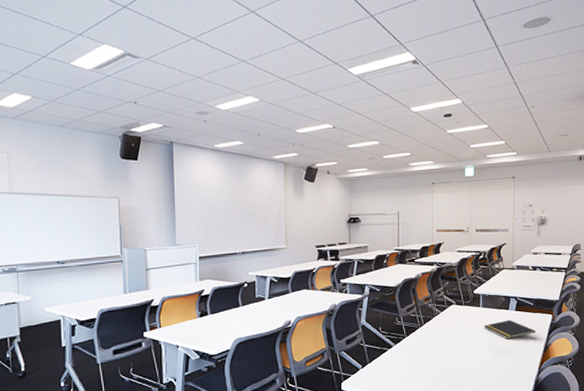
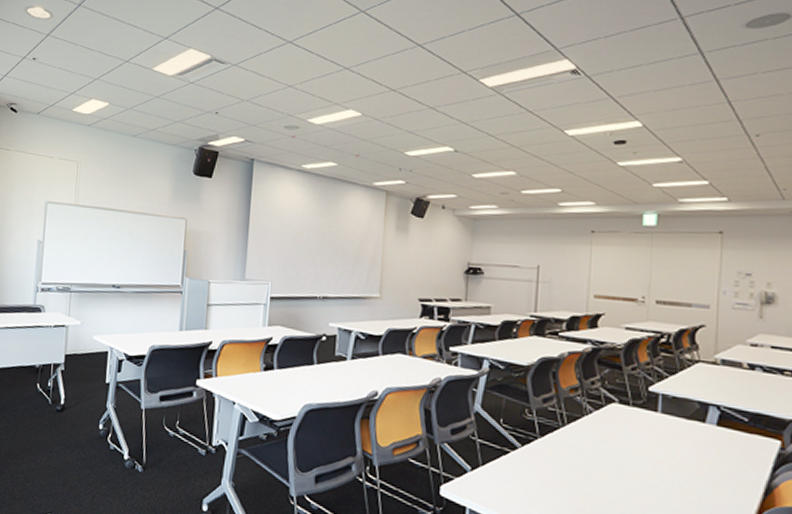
notepad: present [483,320,536,339] -> none [662,437,752,467]

